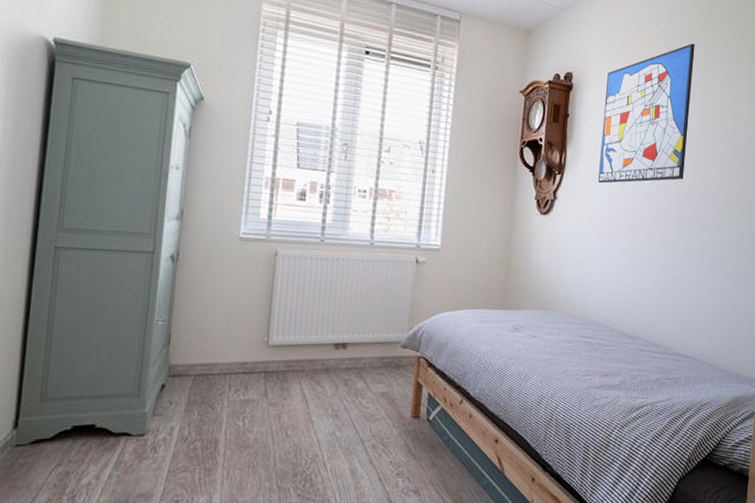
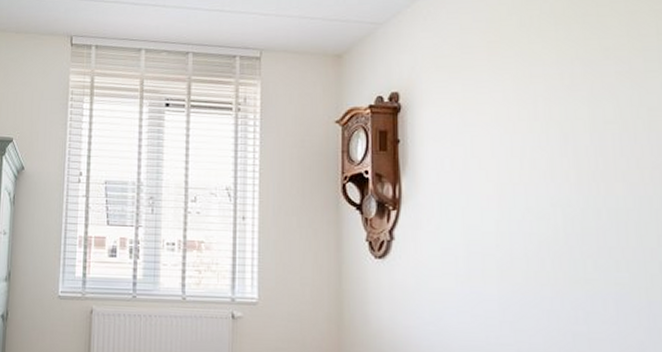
wall art: present [598,43,695,184] -> none [445,33,574,217]

